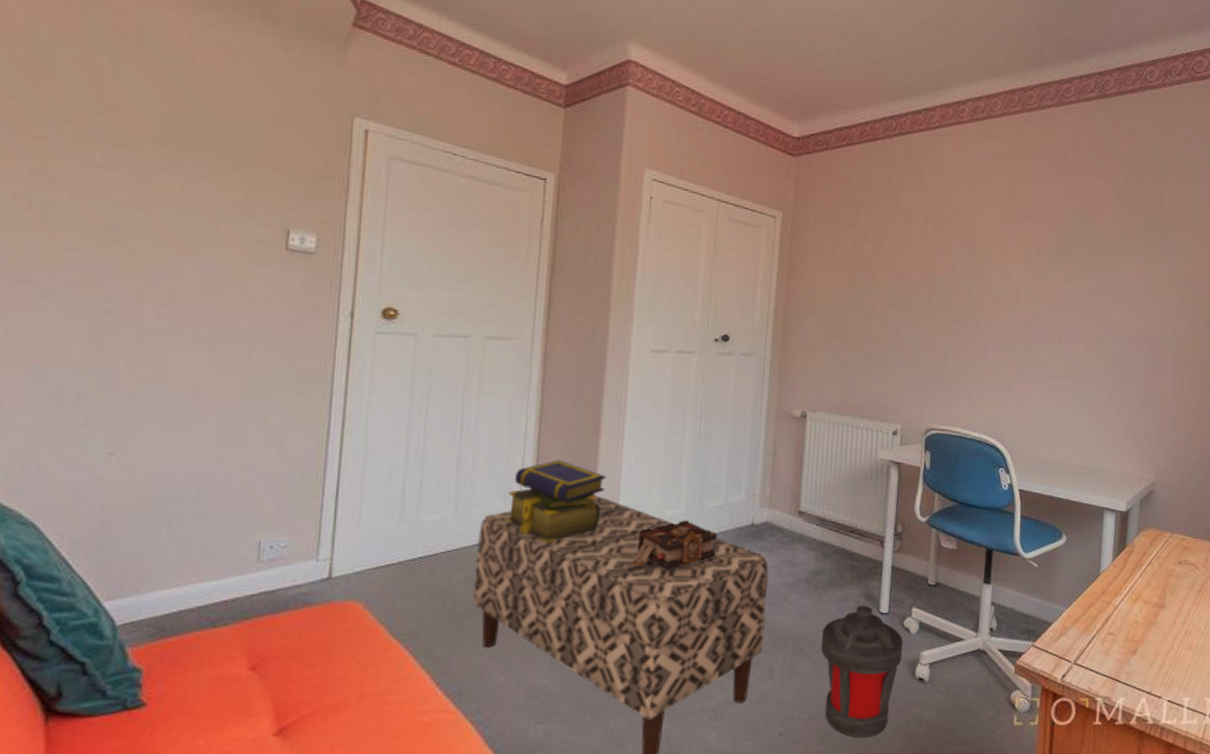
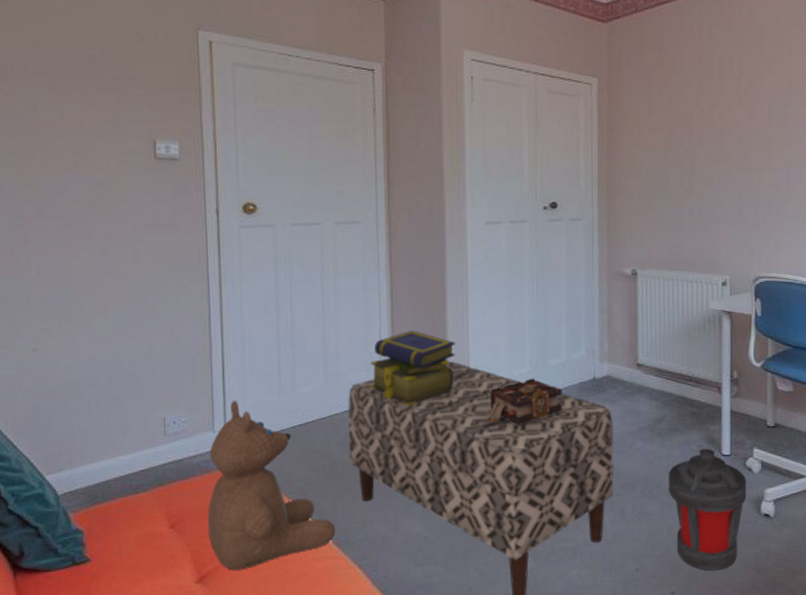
teddy bear: none [295,525,449,722] -> present [207,400,336,571]

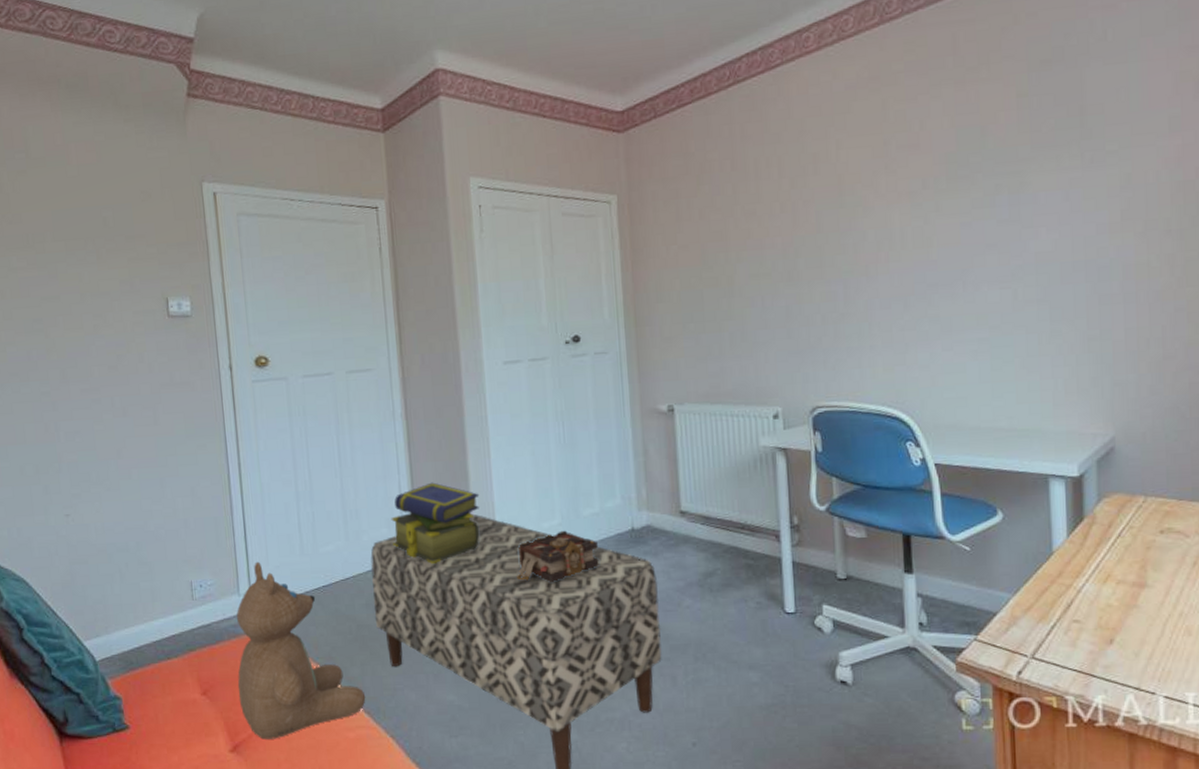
lantern: present [668,448,747,571] -> none [723,605,818,747]

